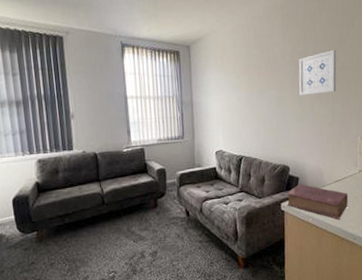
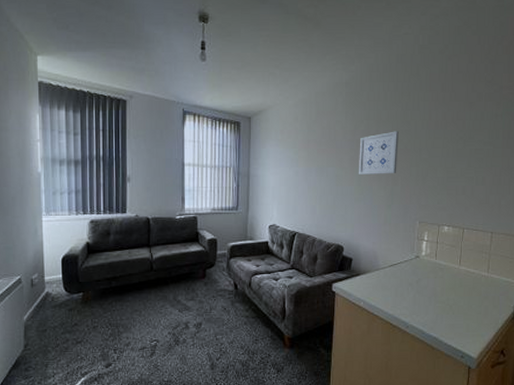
book: present [286,184,349,219] -> none [338,265,403,305]

